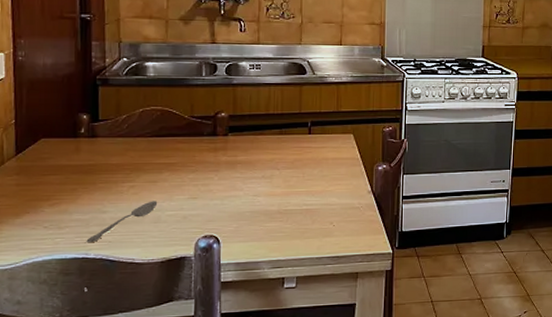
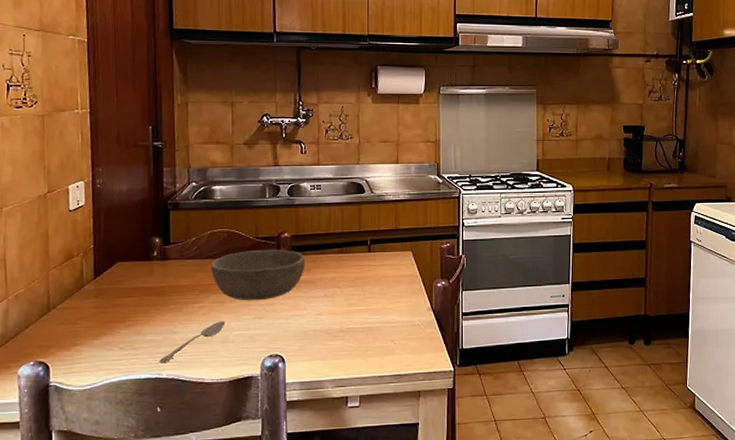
bowl: none [143,128,243,181] -> present [211,249,306,301]

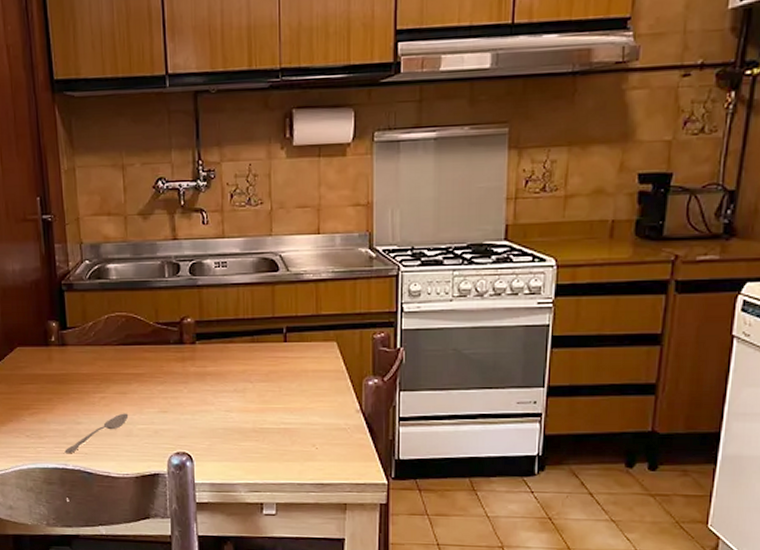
bowl: present [211,249,306,301] -> none [110,336,212,393]

